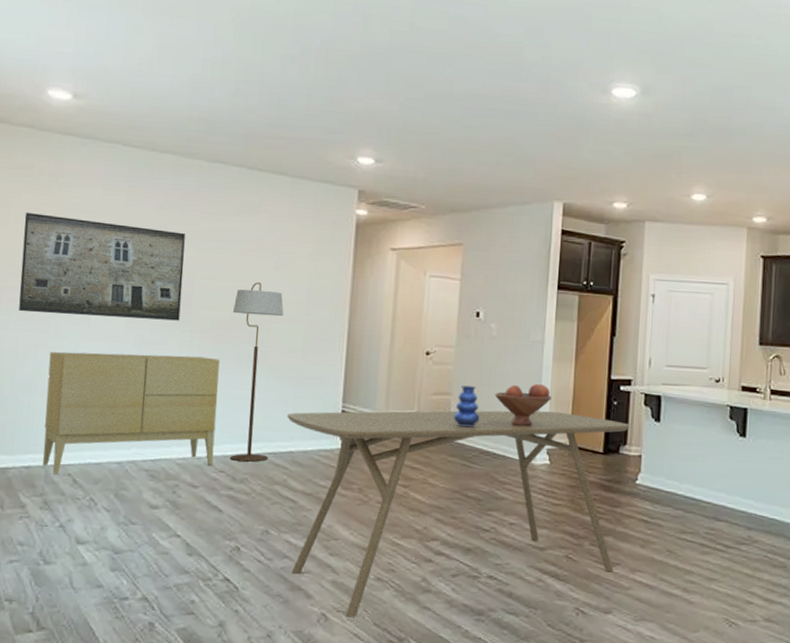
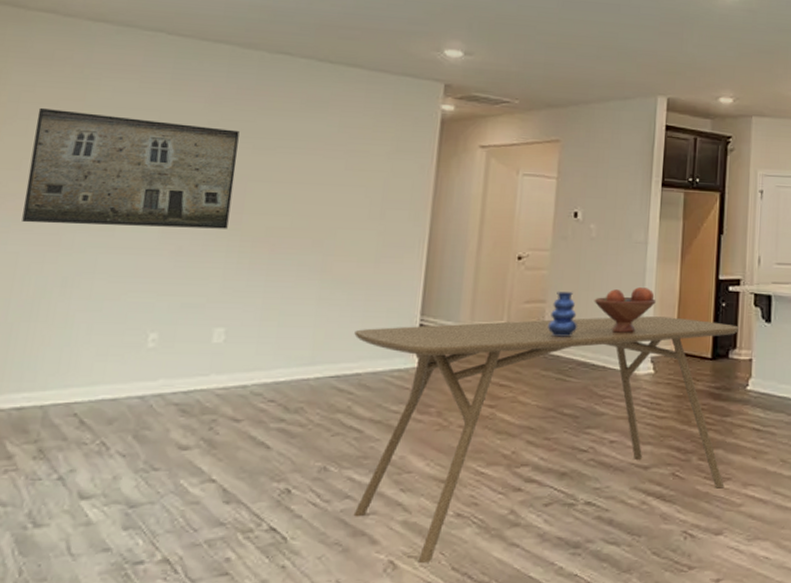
sideboard: present [43,351,220,475] -> none [40,268,275,416]
floor lamp: present [229,282,284,462] -> none [282,184,355,388]

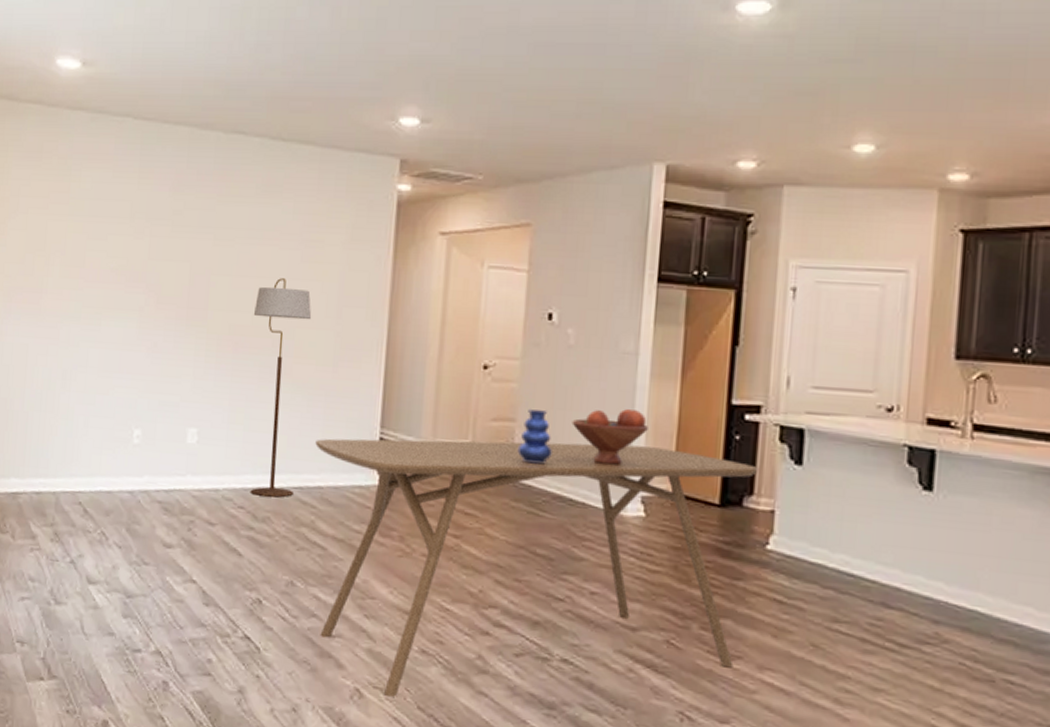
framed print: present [22,107,240,229] -> none [29,201,201,326]
floor lamp: none [282,184,355,388] -> present [250,278,312,498]

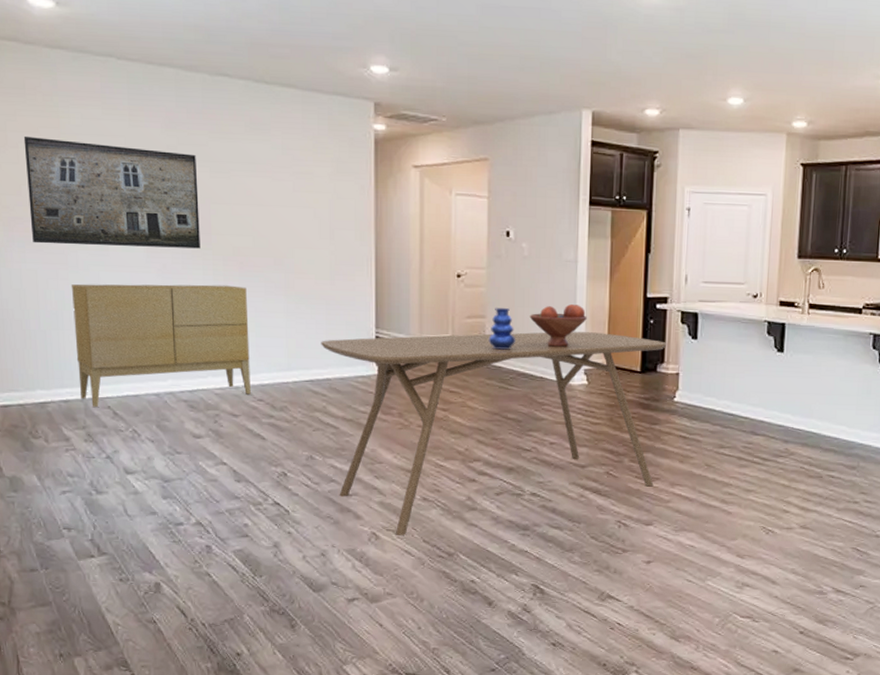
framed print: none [29,201,201,326] -> present [23,135,200,249]
sideboard: none [53,361,239,503] -> present [71,284,251,408]
floor lamp: present [250,278,312,498] -> none [254,206,308,390]

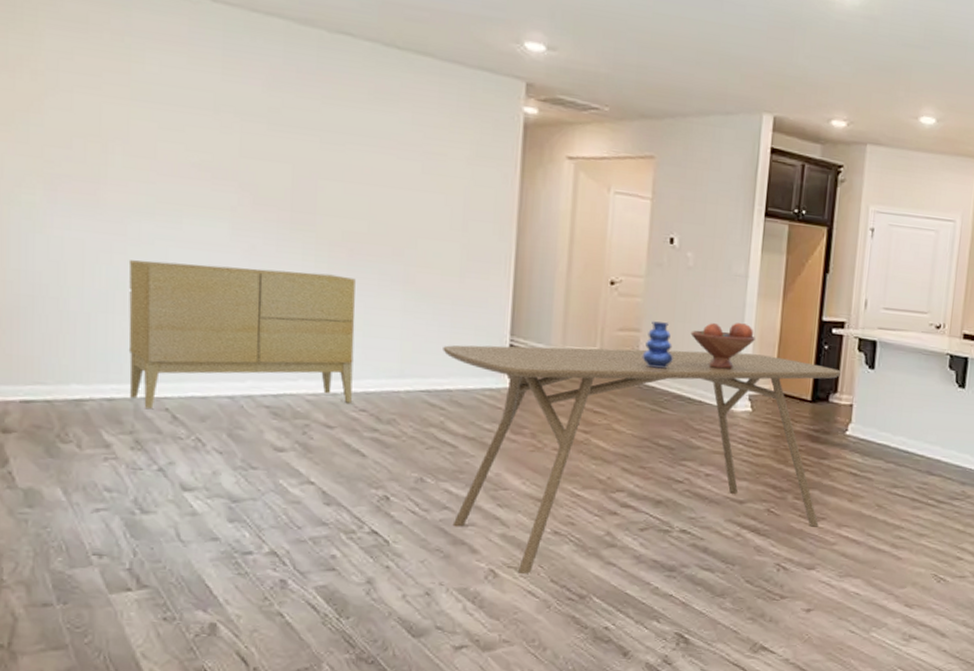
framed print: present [23,135,200,249] -> none [80,78,304,230]

